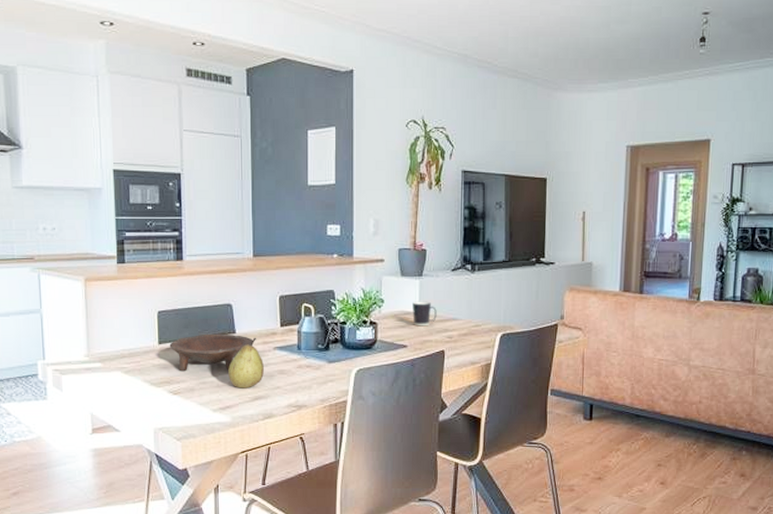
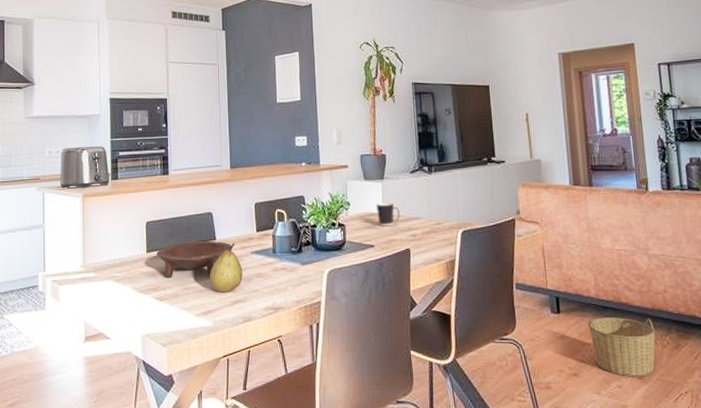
toaster: none [57,223,116,272] -> present [59,145,110,189]
basket: none [618,425,684,482] -> present [588,317,655,377]

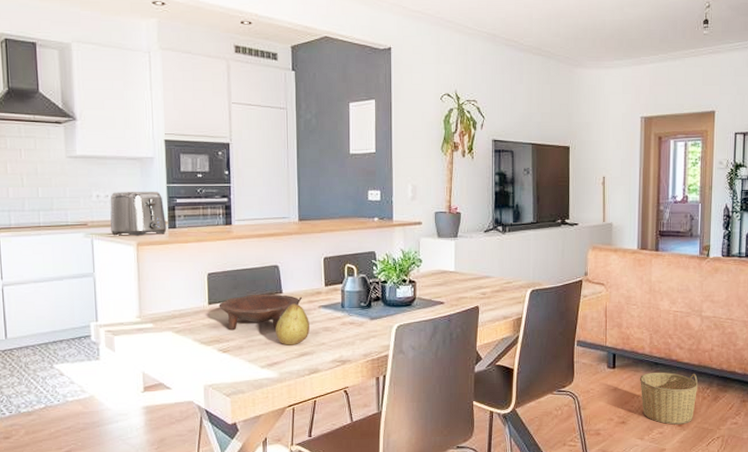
mug: present [376,202,400,227] -> none [449,260,471,284]

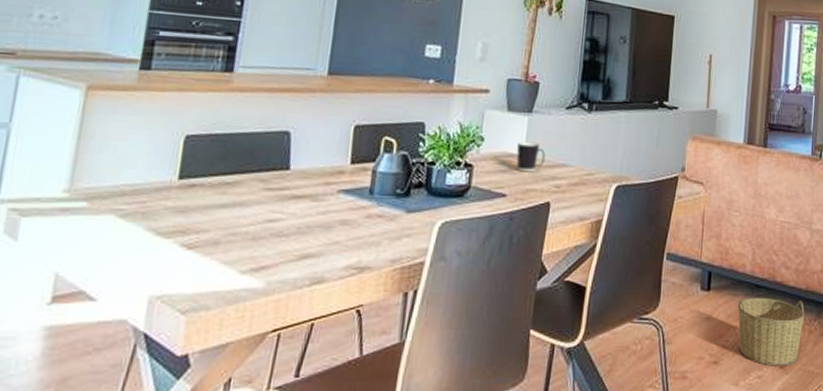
toaster: present [110,191,167,237] -> none [49,13,139,77]
bowl: present [219,293,300,331] -> none [193,168,313,218]
fruit: present [276,296,311,345] -> none [270,176,322,243]
mug: none [449,260,471,284] -> present [516,141,545,172]

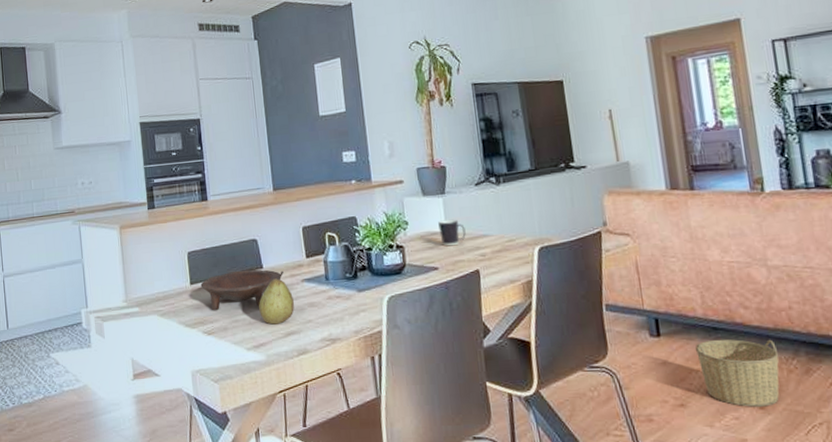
bowl: none [193,168,313,218] -> present [200,269,281,311]
fruit: none [270,176,322,243] -> present [259,271,295,325]

